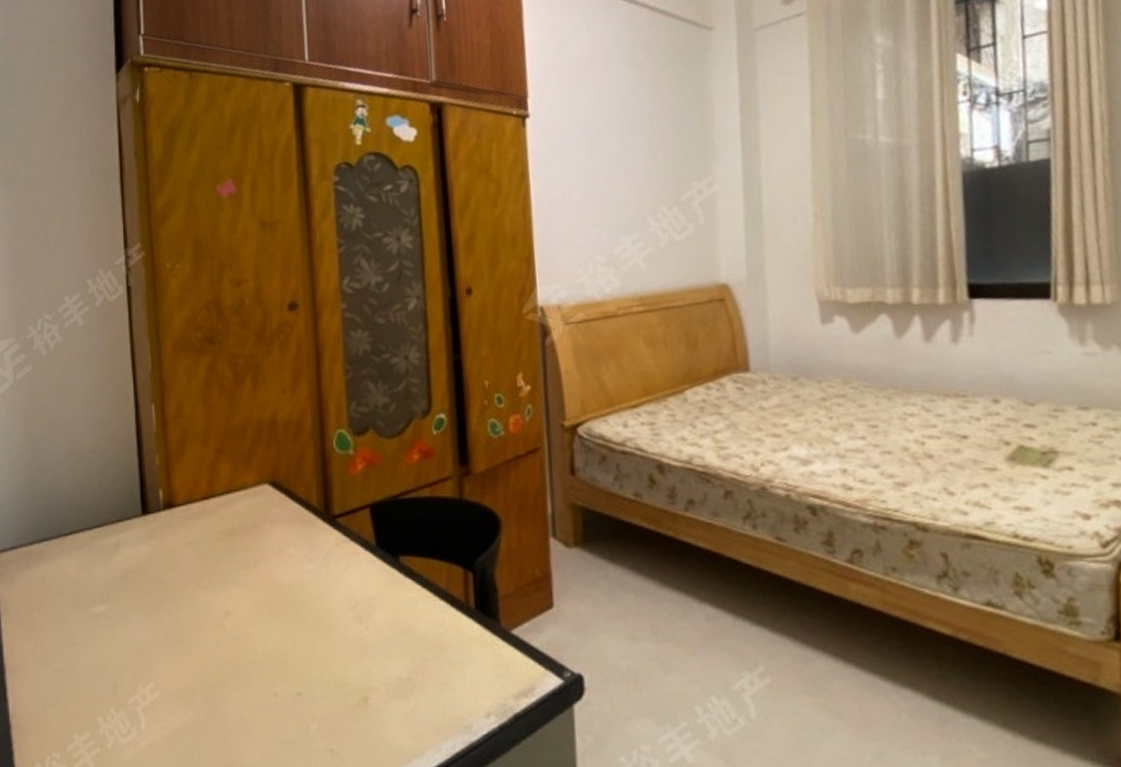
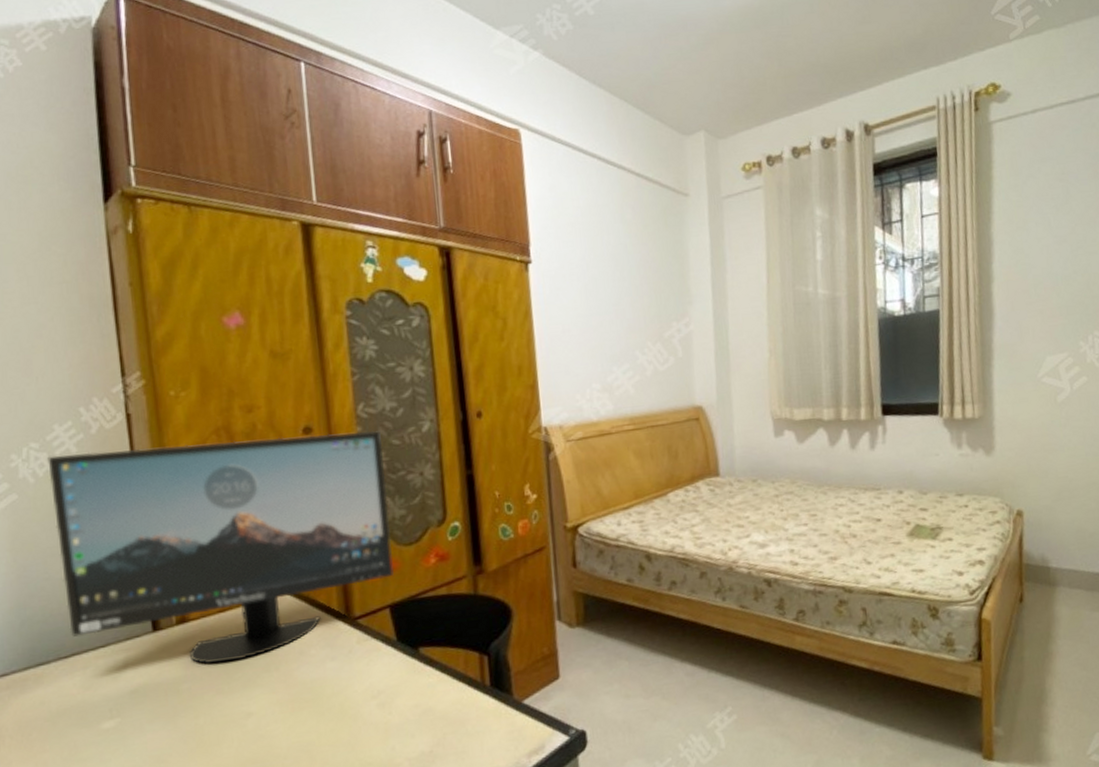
monitor: none [58,307,375,555] -> present [47,430,394,664]

